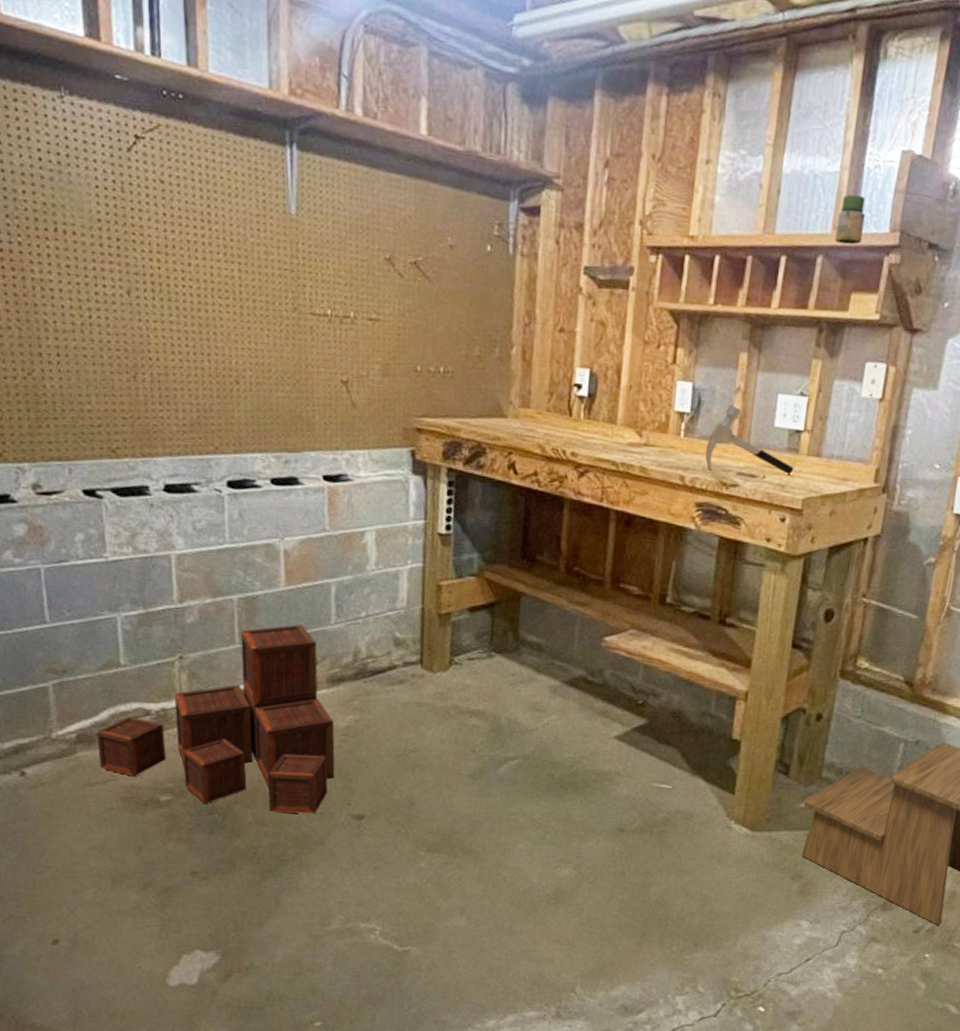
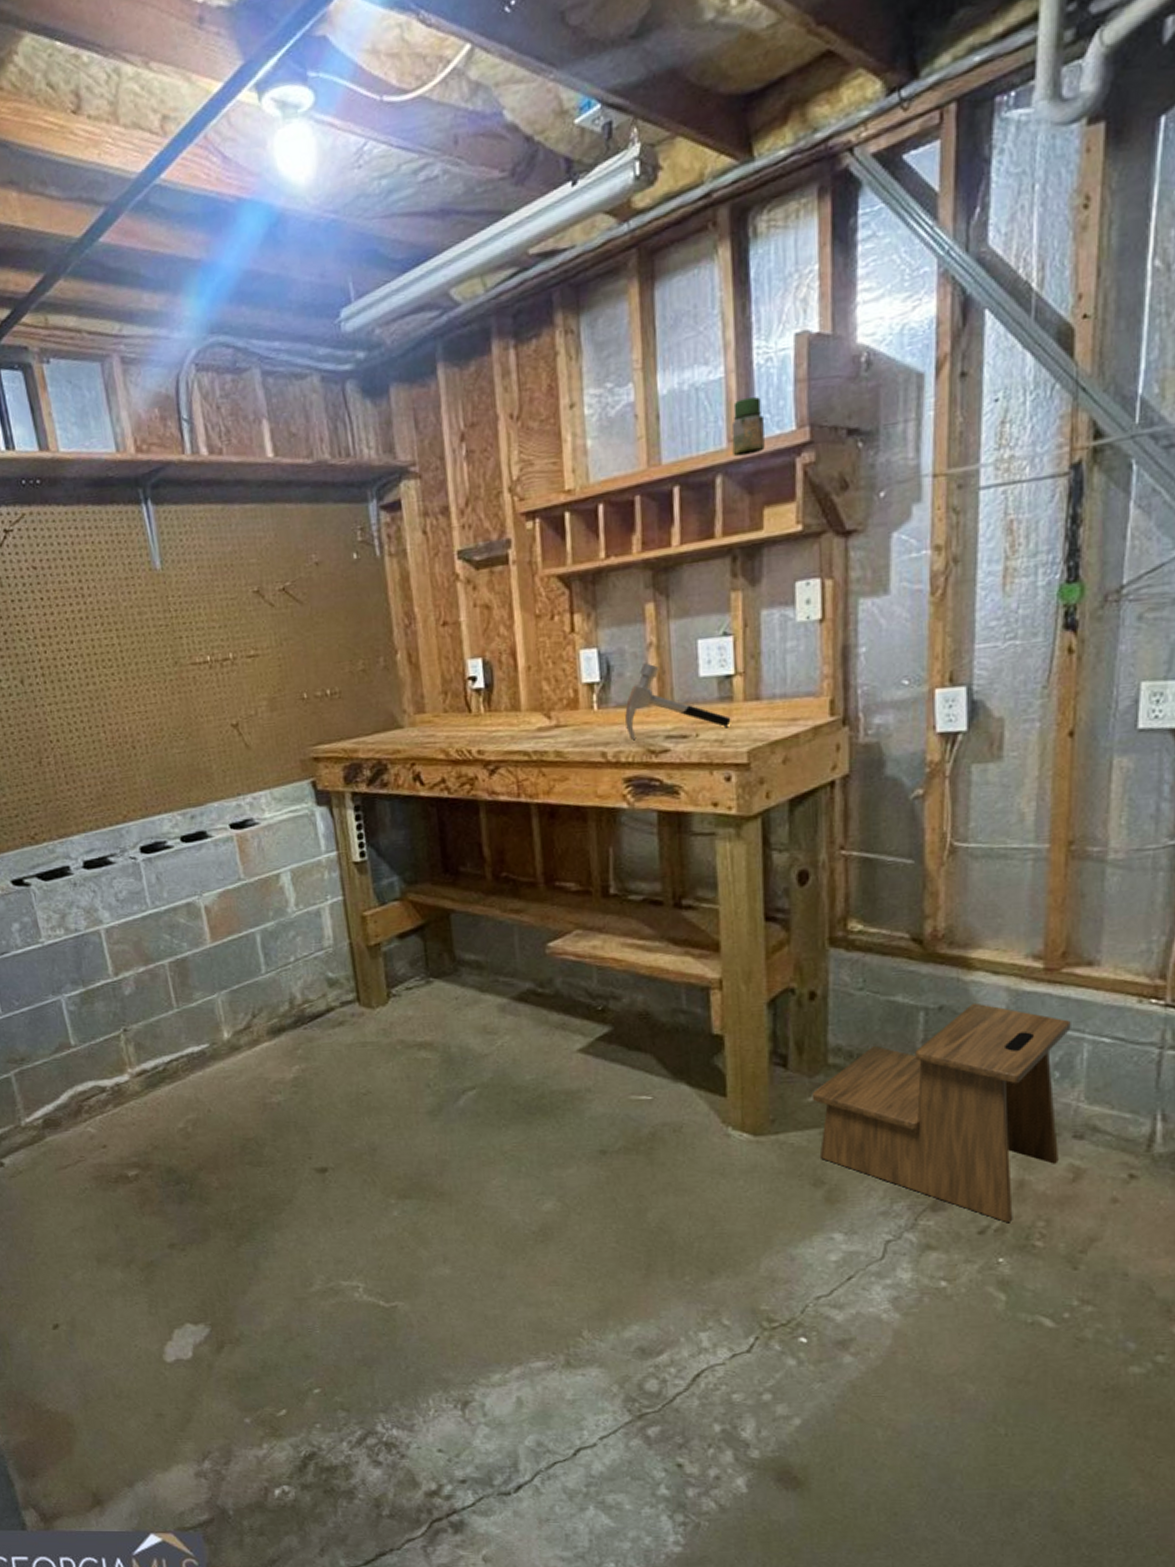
storage boxes: present [97,624,335,814] -> none [60,978,291,1175]

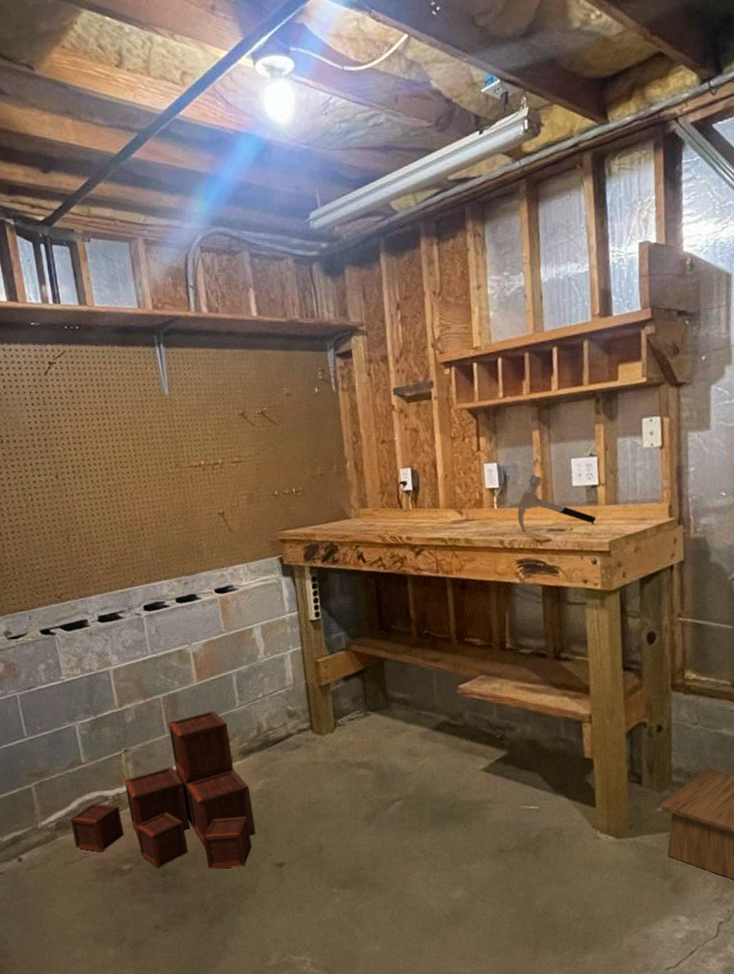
storage boxes: none [60,978,291,1175] -> present [70,710,256,868]
jar: present [731,397,765,457] -> none [594,286,619,328]

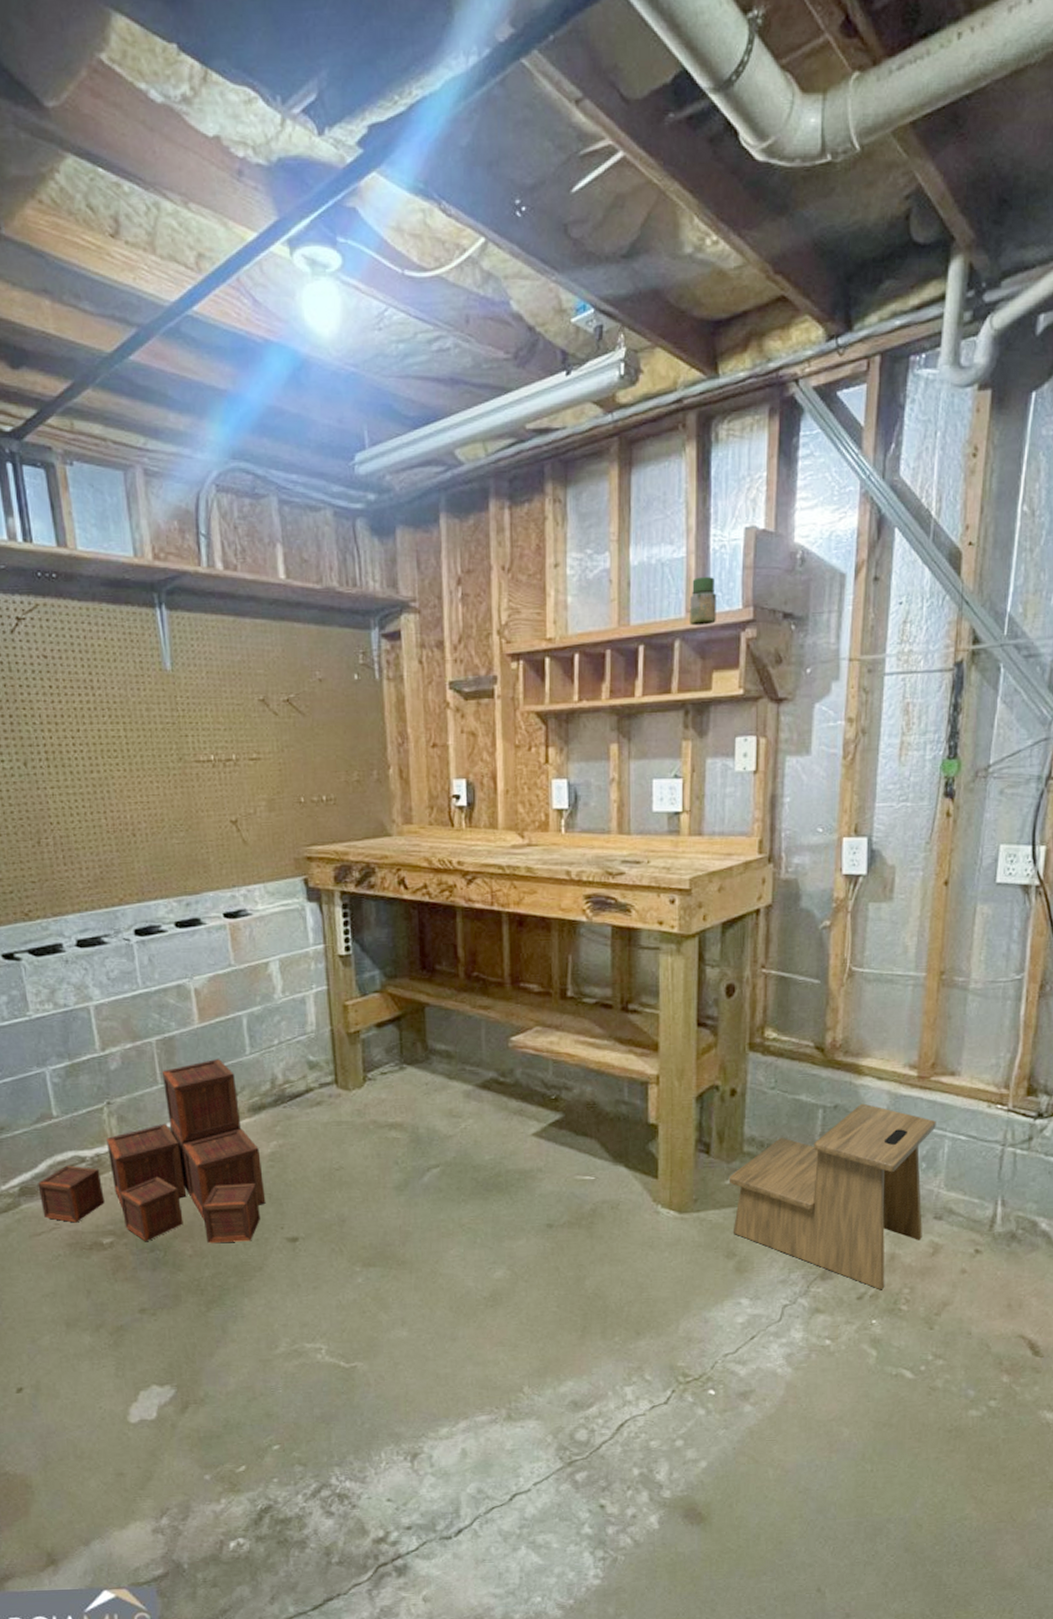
claw hammer: present [518,475,596,532] -> none [588,796,677,863]
jar: none [594,286,619,328] -> present [689,577,717,626]

